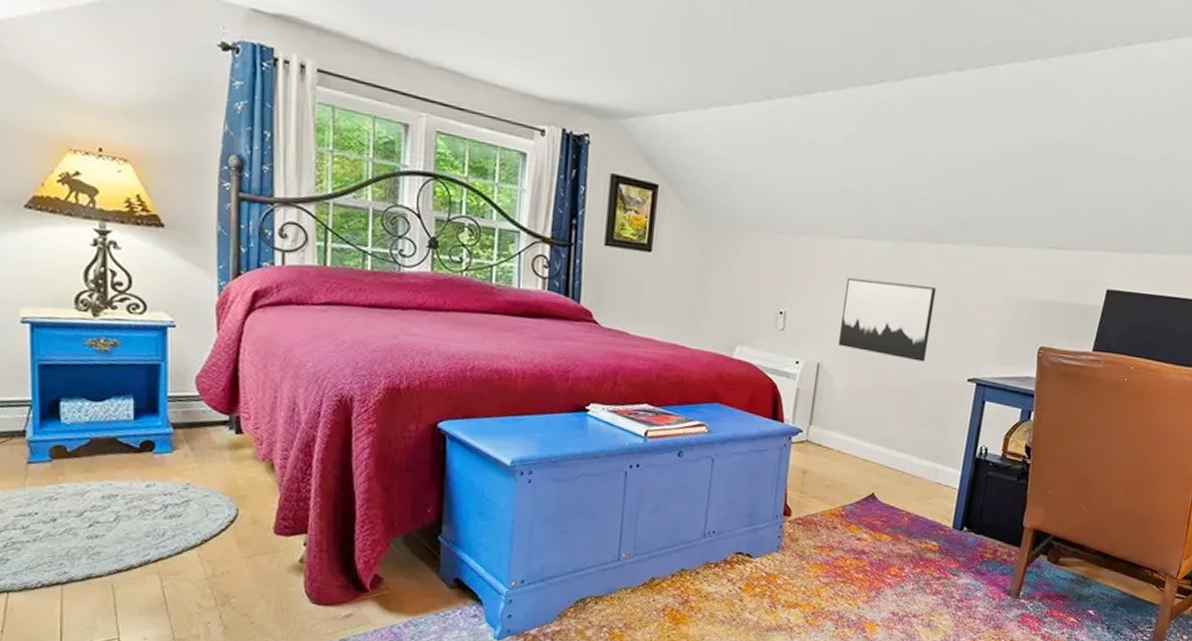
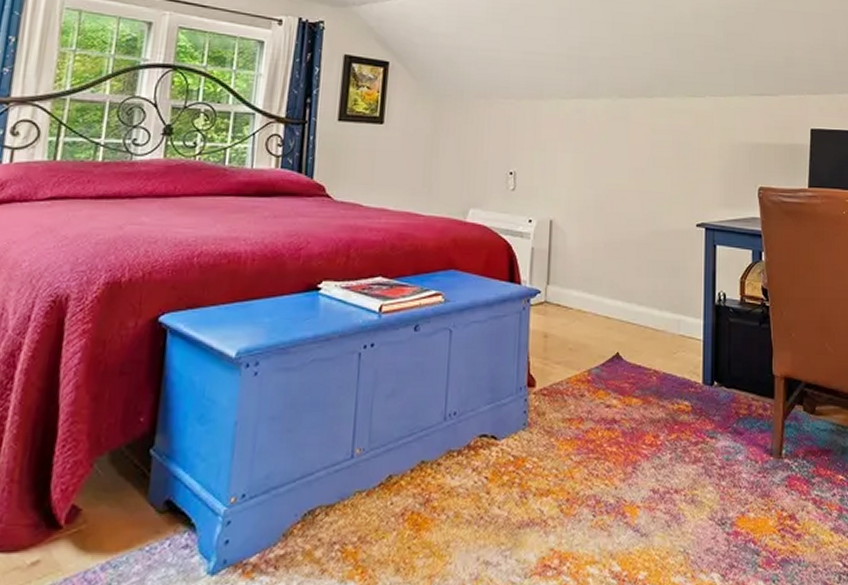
wall art: present [837,277,937,362] -> none [568,134,656,211]

